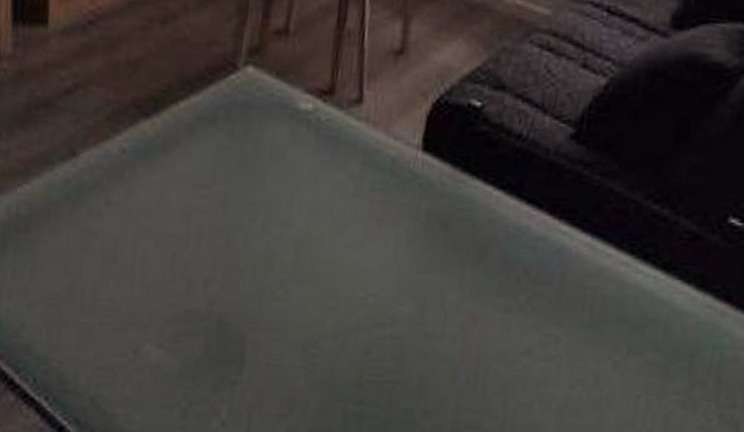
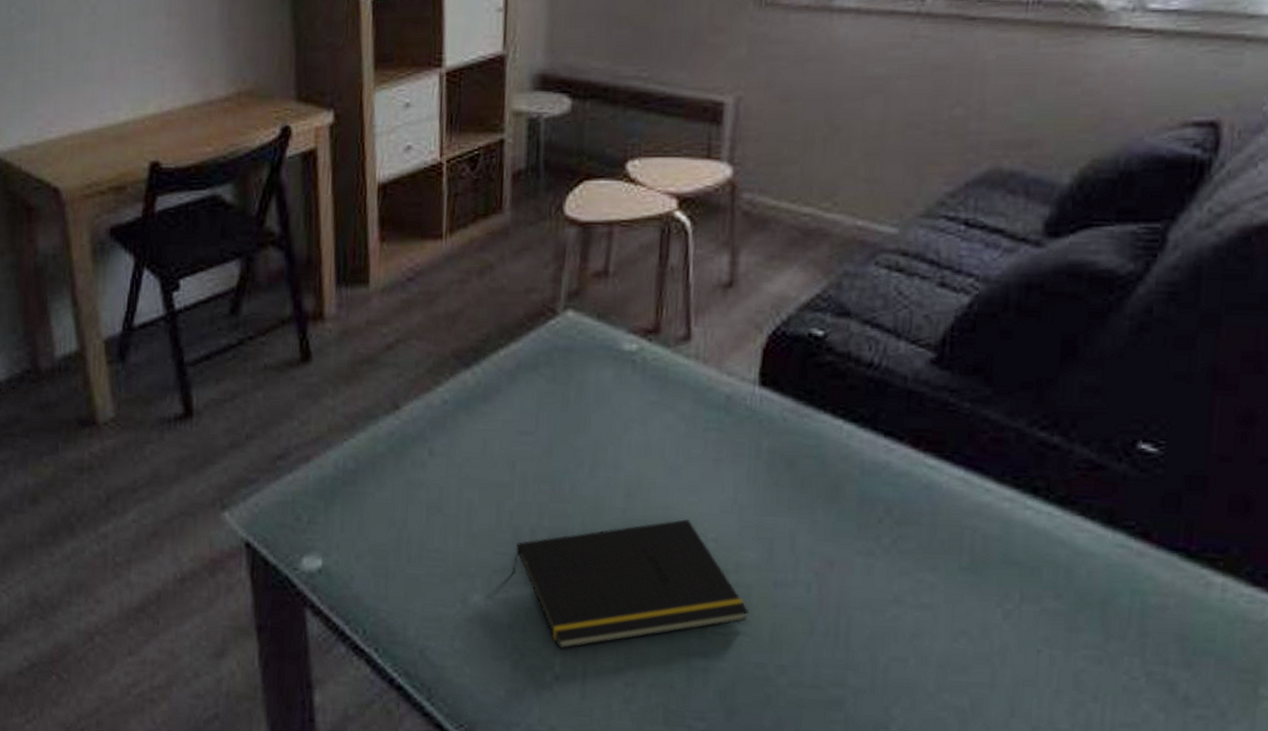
notepad: none [183,275,401,397] -> present [511,519,749,649]

